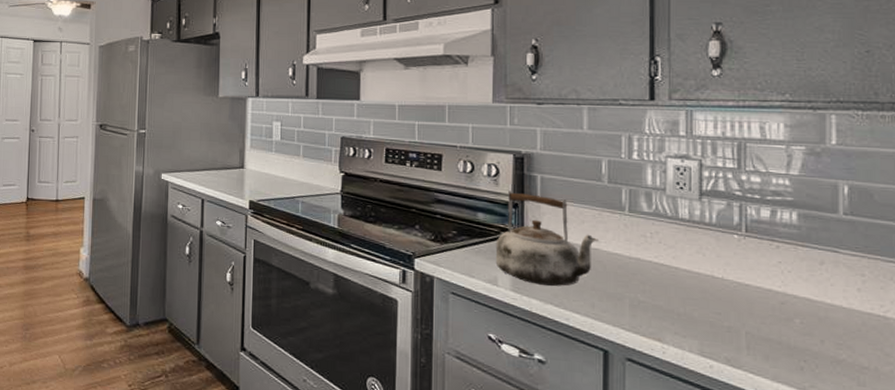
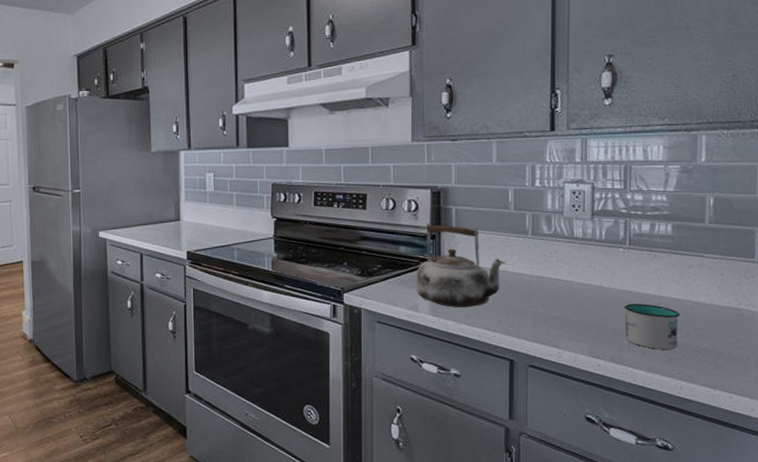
mug: none [741,299,812,358] -> present [624,304,681,350]

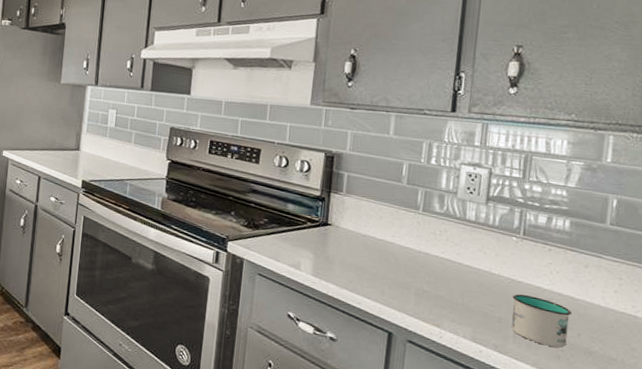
kettle: present [416,223,505,307] -> none [300,185,393,274]

